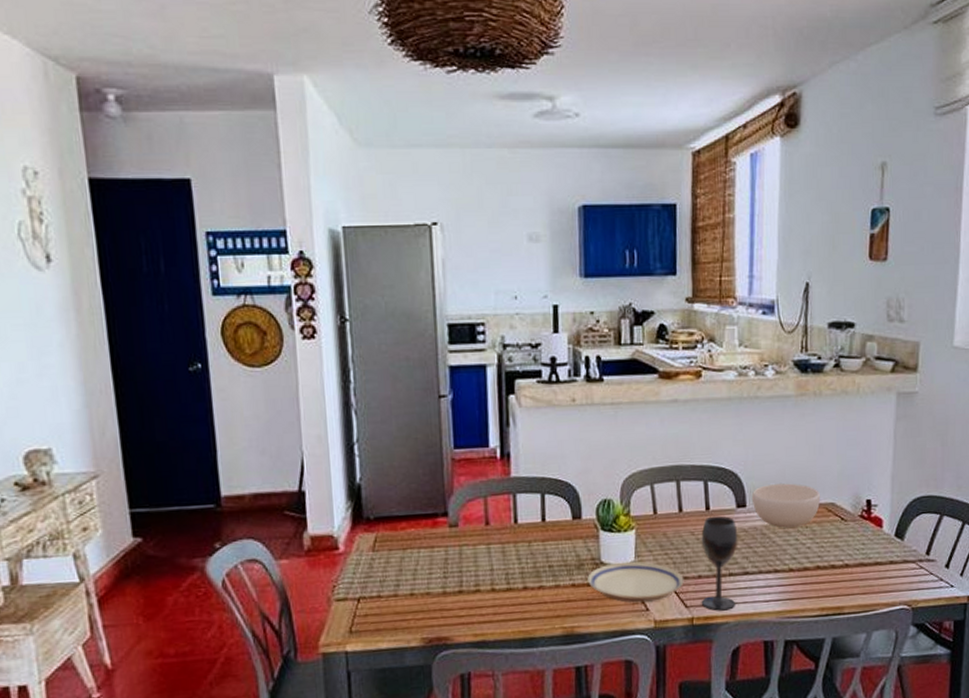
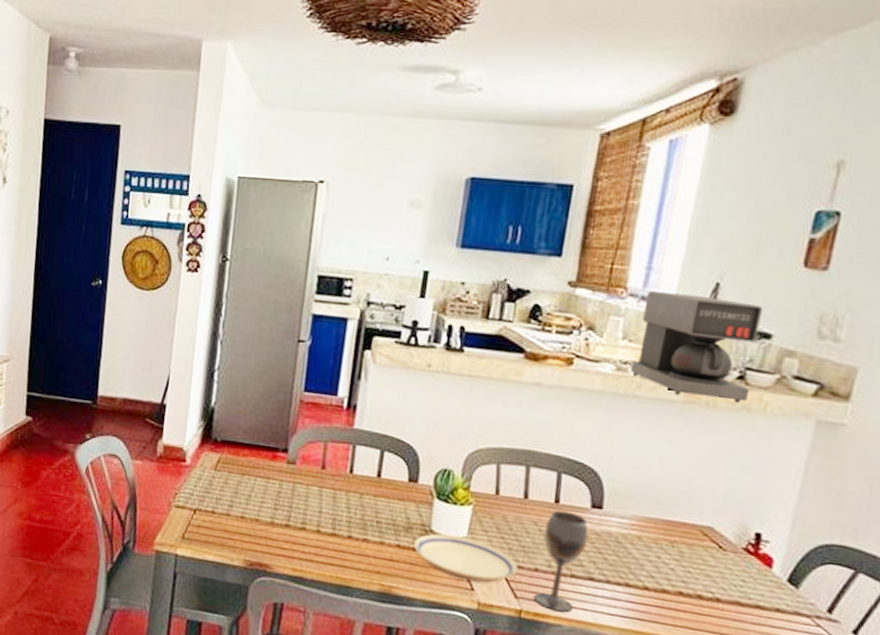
coffee maker: none [750,296,845,391] -> present [631,290,764,404]
bowl: present [751,483,821,528] -> none [610,490,697,545]

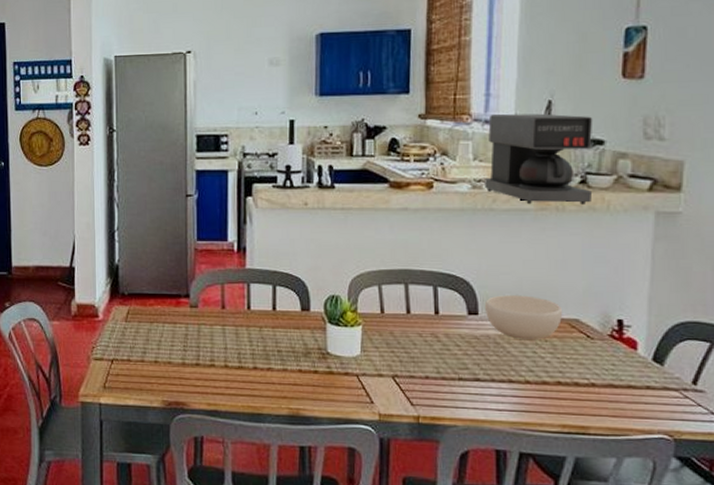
plate: present [414,534,518,583] -> none [314,354,410,395]
wine glass: present [534,510,588,612] -> none [429,320,469,414]
bowl: none [610,490,697,545] -> present [484,295,563,340]

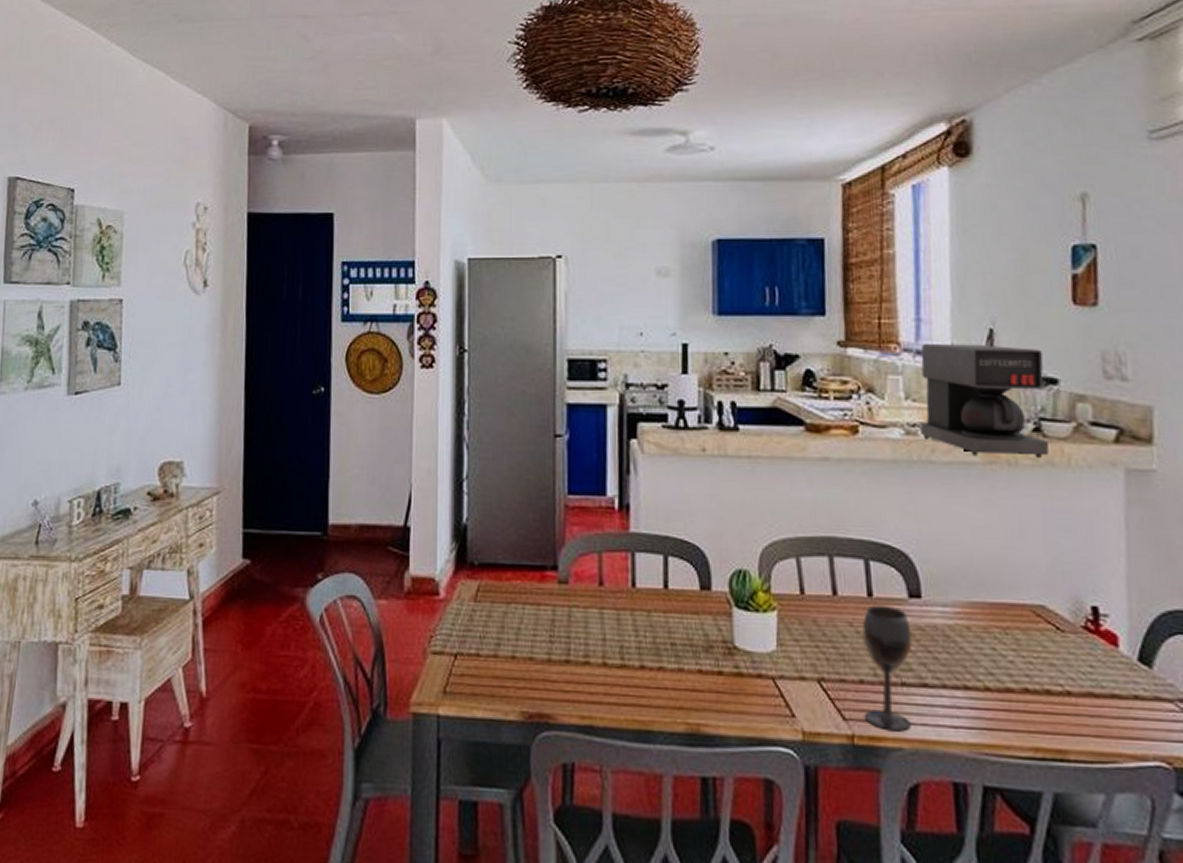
wine glass: none [429,320,469,414] -> present [862,605,912,732]
bowl: present [484,295,563,340] -> none [928,572,1025,632]

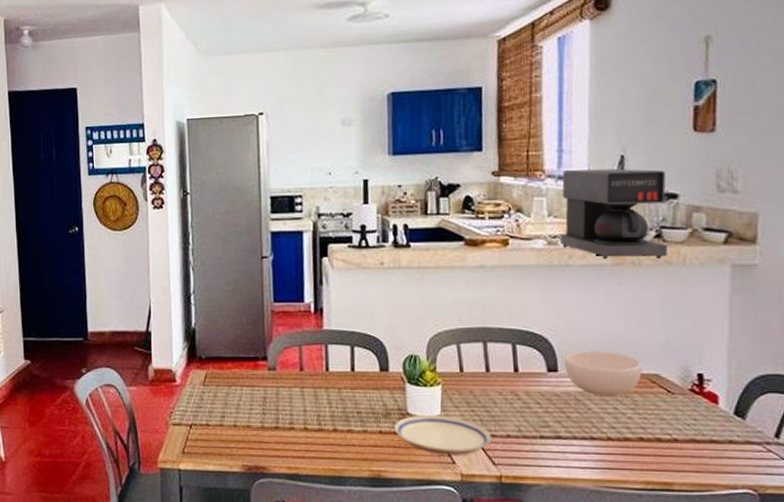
plate: none [718,649,841,706] -> present [394,415,492,455]
wine glass: present [862,605,912,732] -> none [509,378,550,472]
bowl: none [928,572,1025,632] -> present [563,351,643,396]

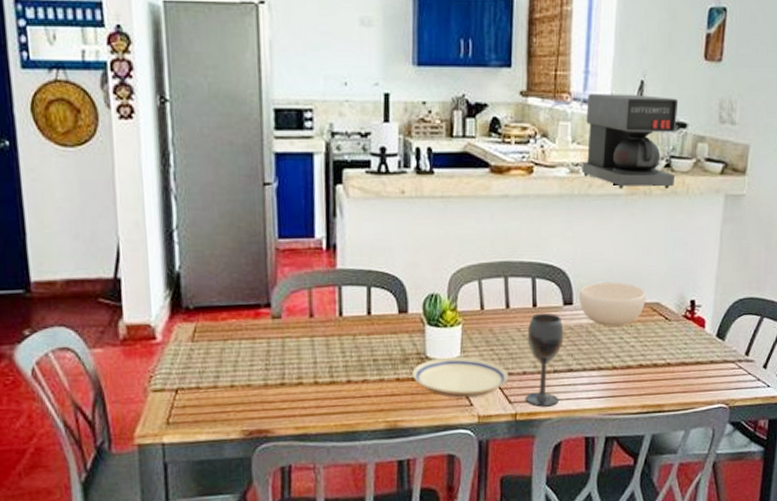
wine glass: none [509,378,550,472] -> present [526,313,564,407]

